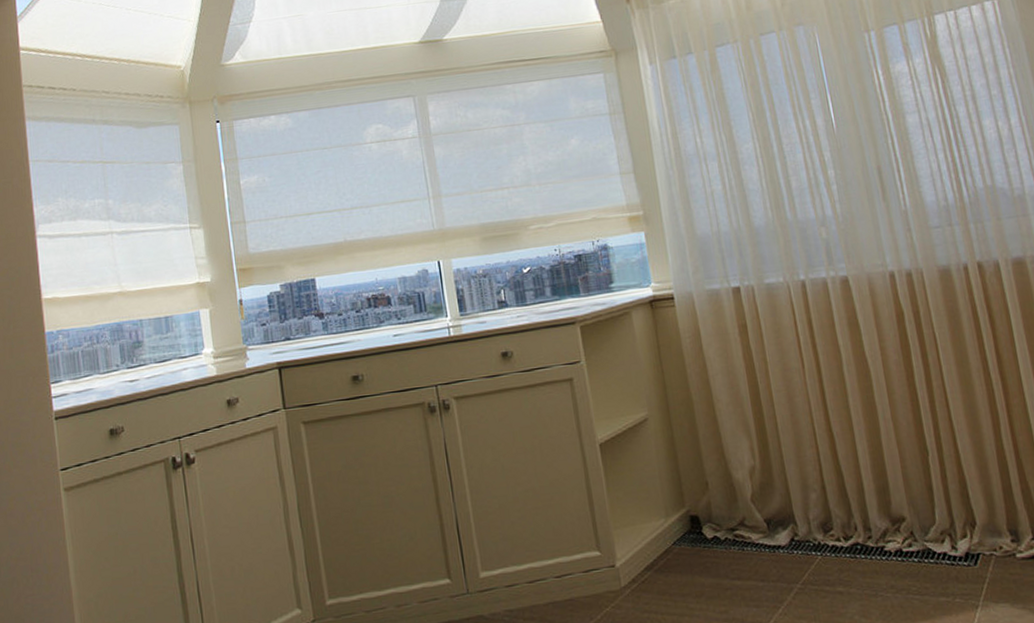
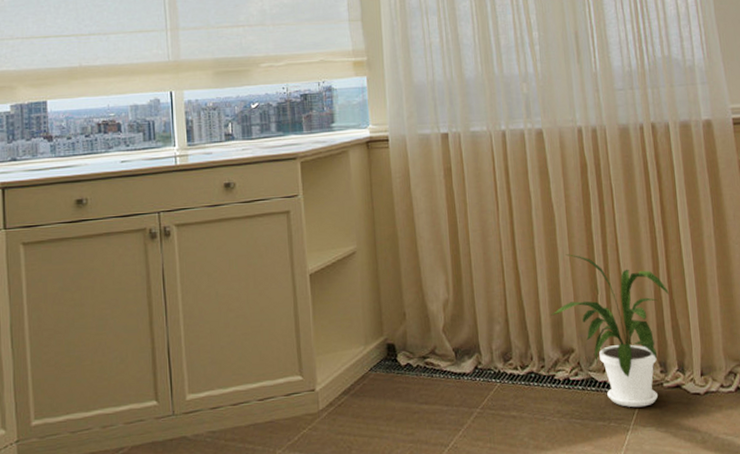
house plant: none [874,412,1015,582] -> present [551,254,669,408]

